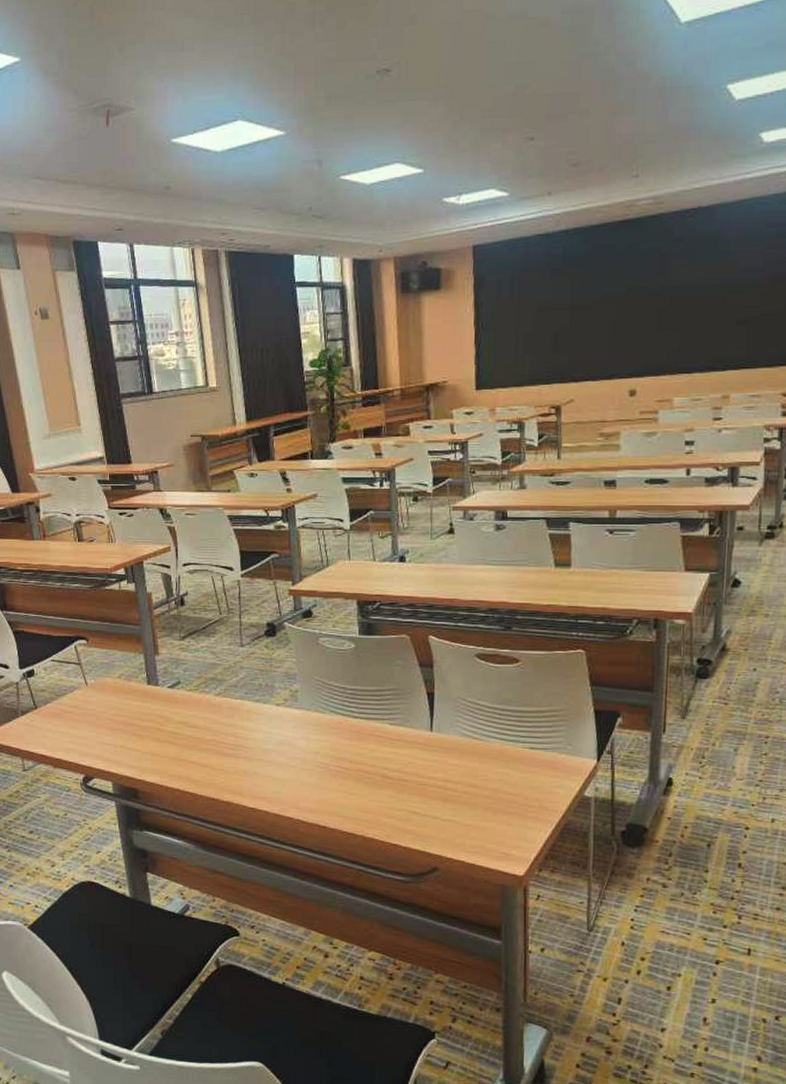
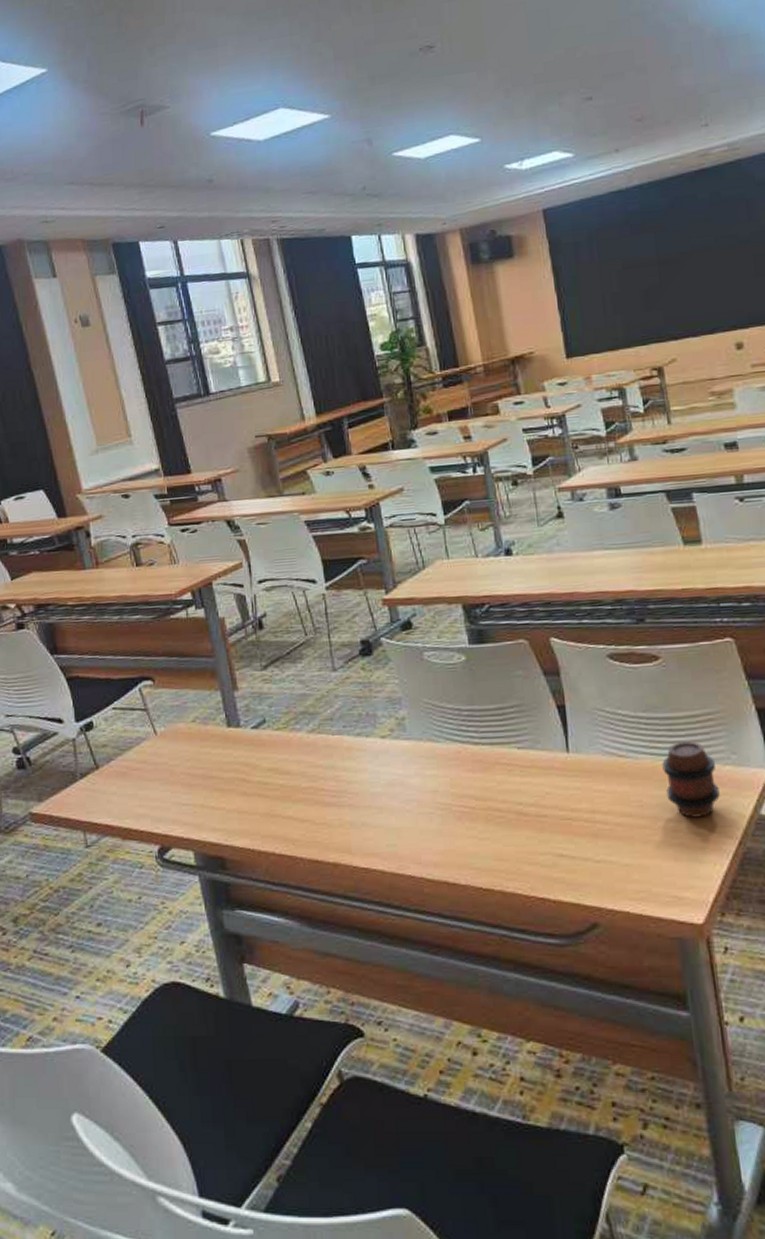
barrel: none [508,731,553,793] -> present [662,741,720,818]

